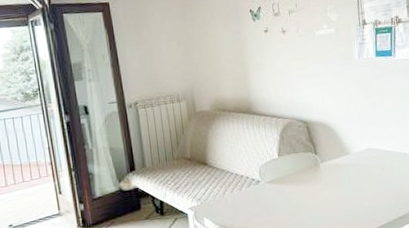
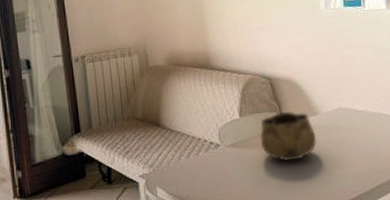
decorative bowl: none [296,151,348,196] -> present [259,110,318,162]

